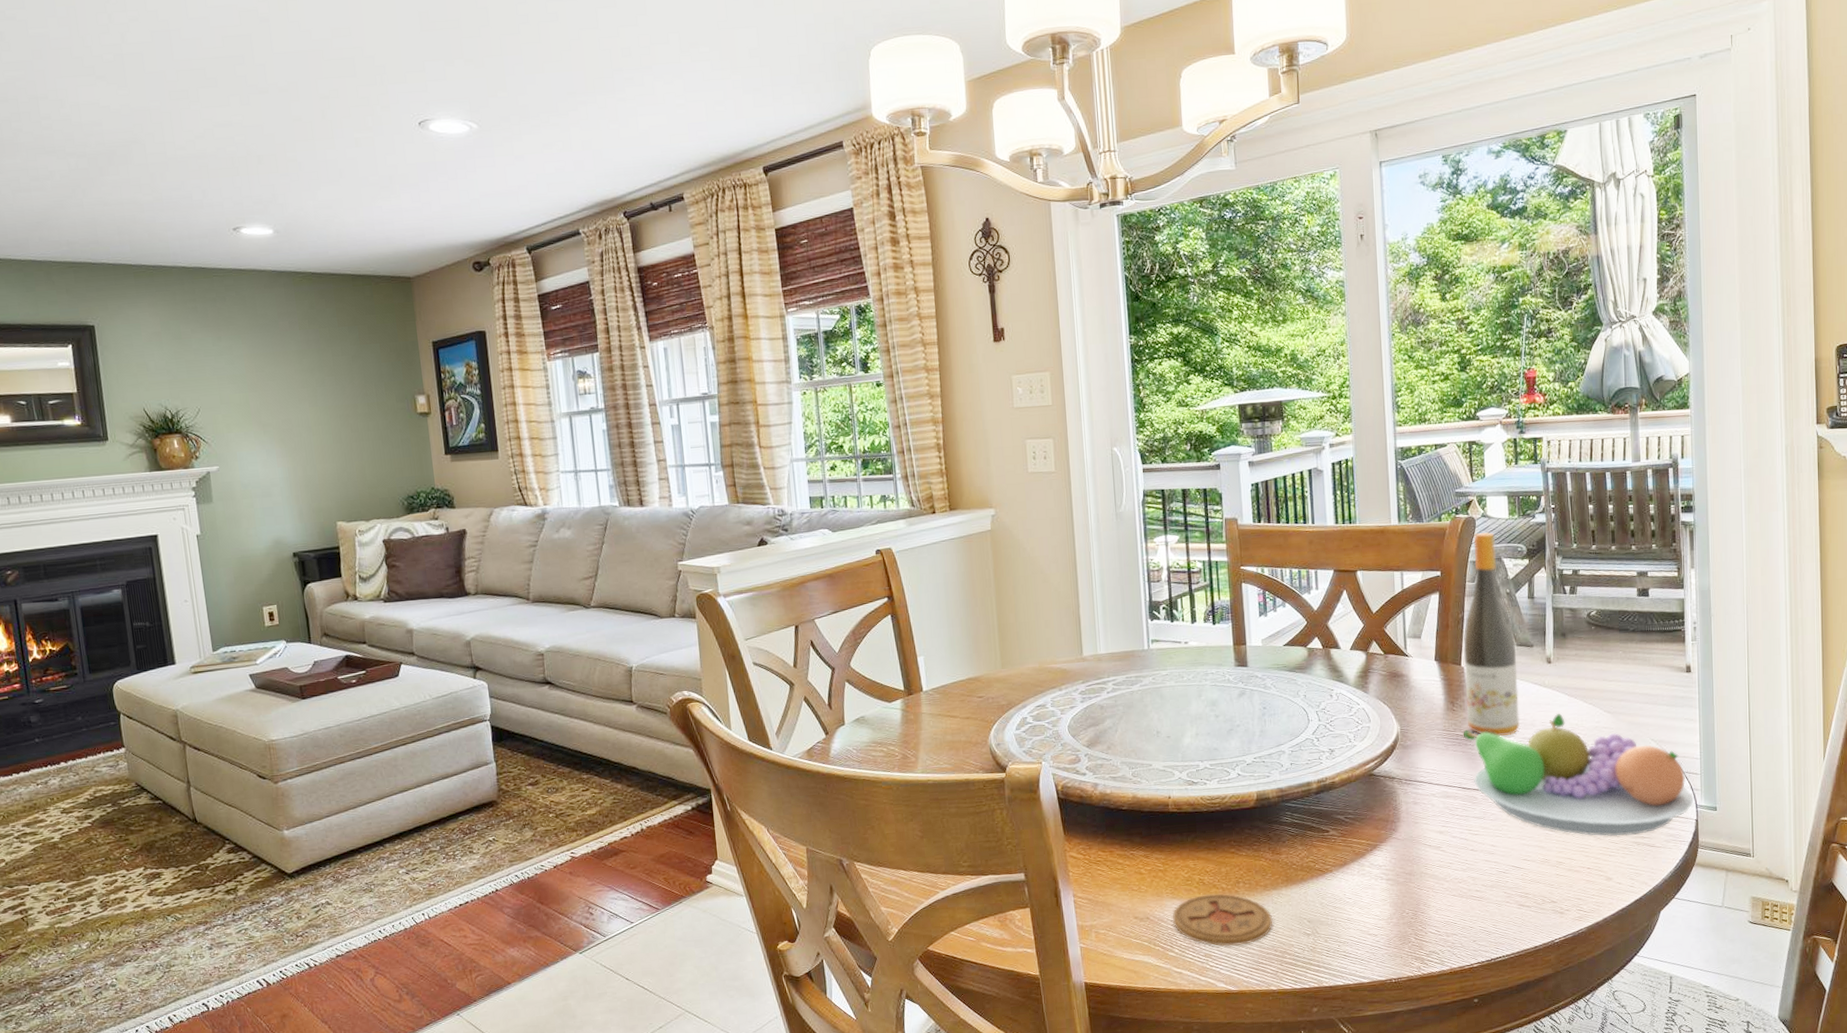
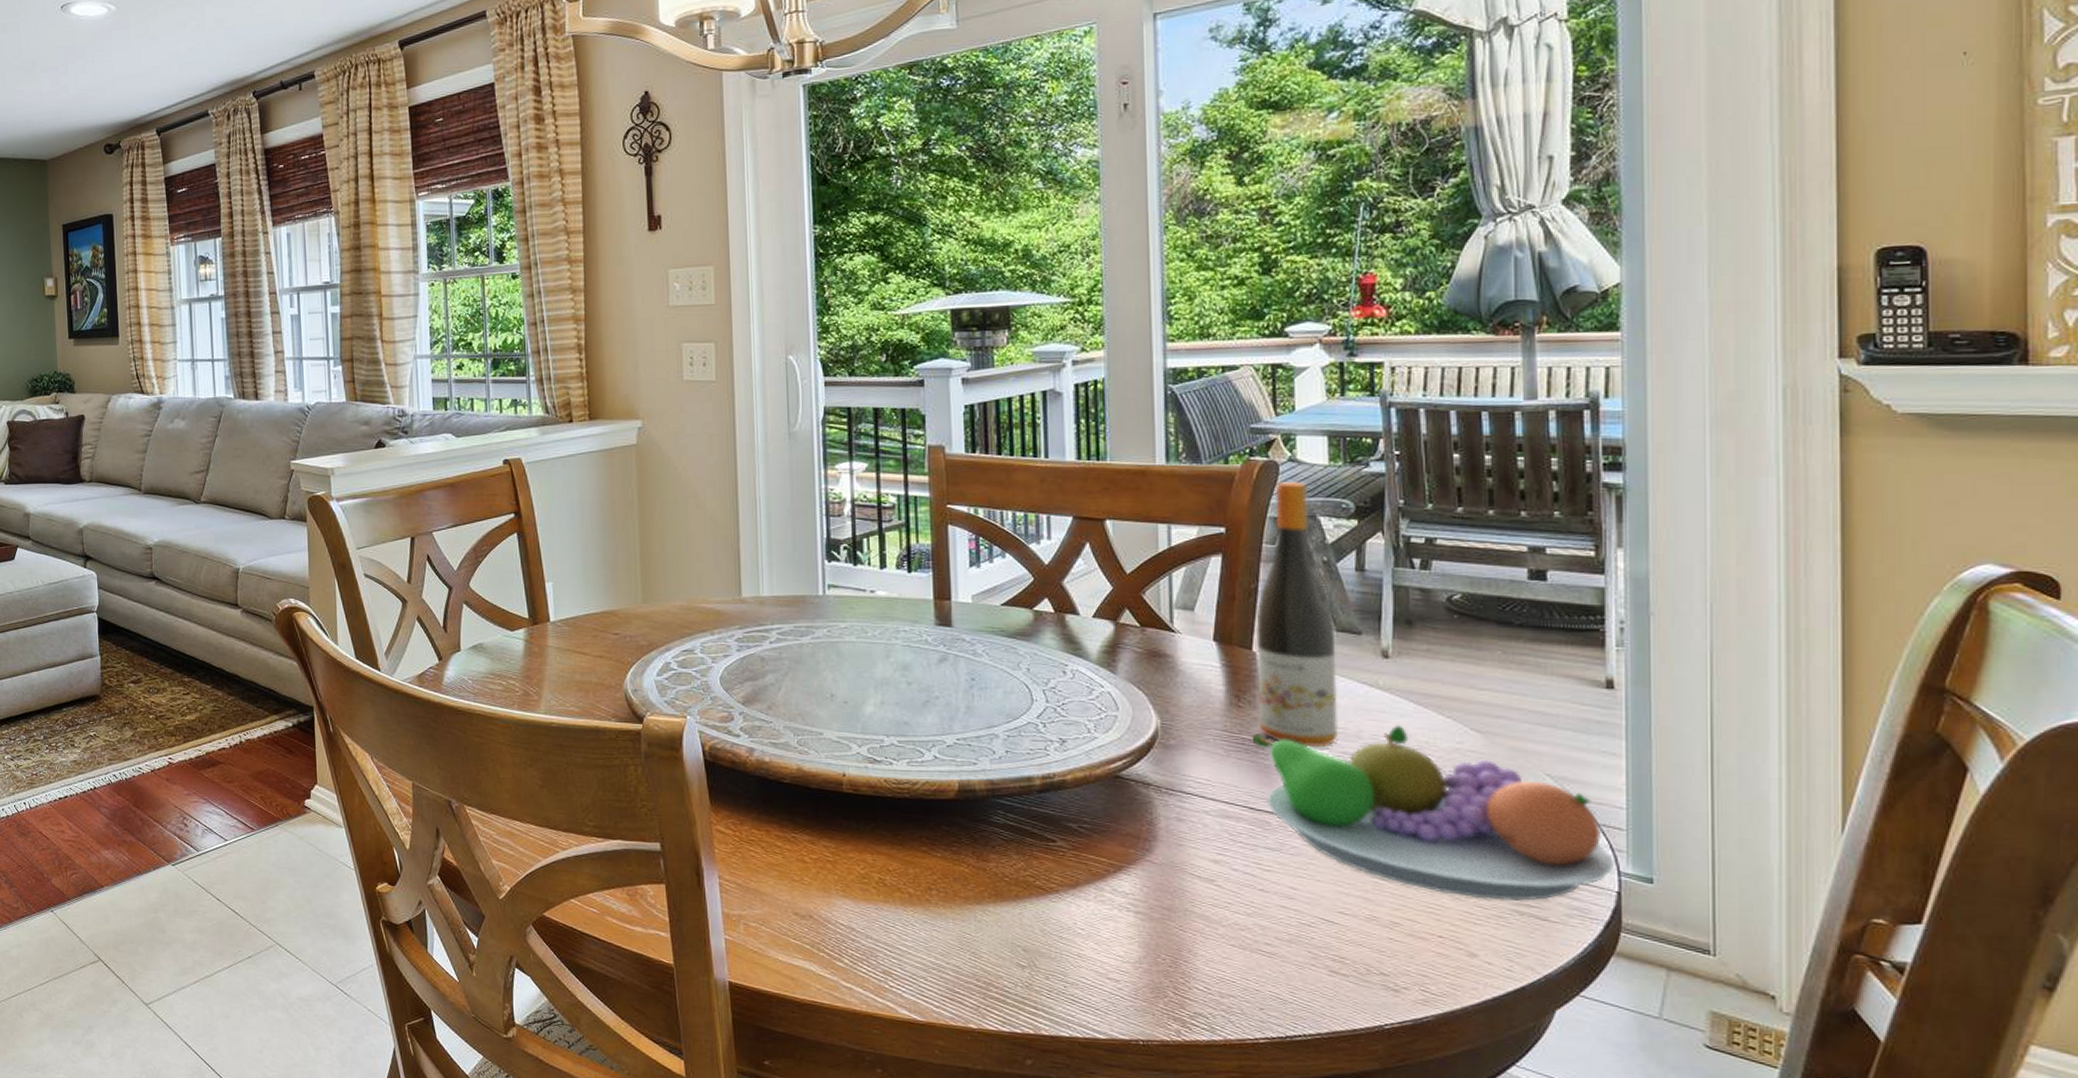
coaster: present [1173,894,1273,947] -> none [843,898,976,967]

